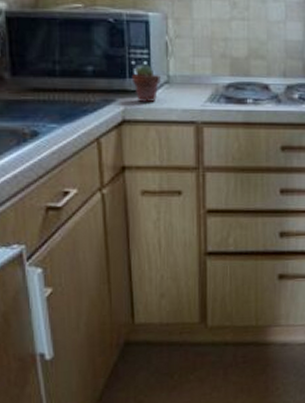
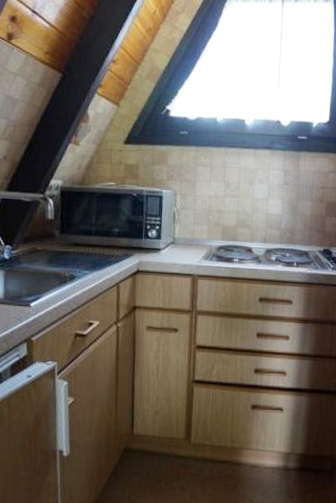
potted succulent: present [131,65,161,102] -> none [146,229,168,258]

